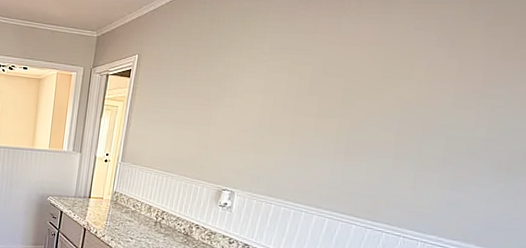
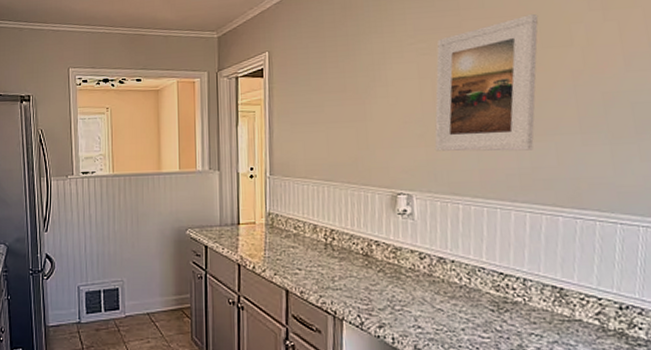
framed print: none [262,45,388,167] -> present [434,14,539,152]

